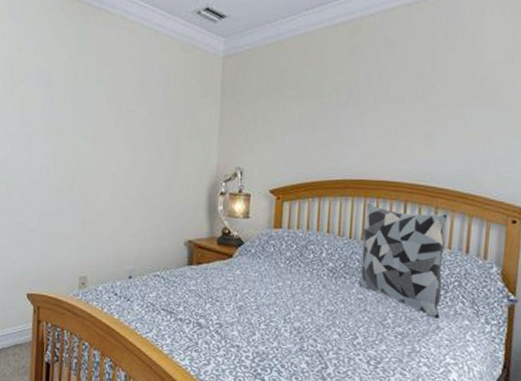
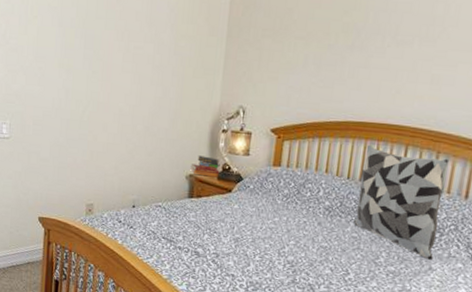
books: none [188,220,220,243] -> present [190,155,220,178]

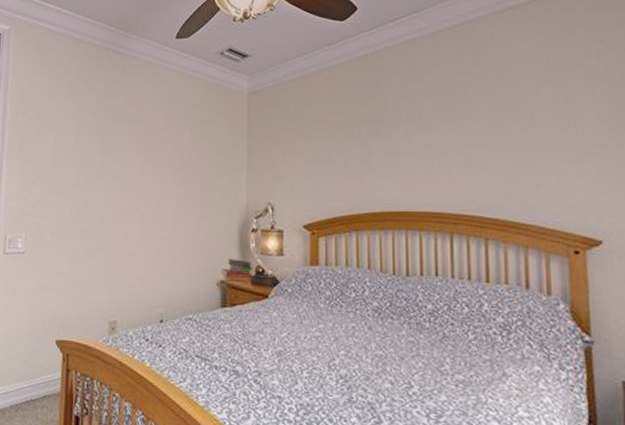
pillow: present [354,145,448,260] -> none [407,236,505,364]

